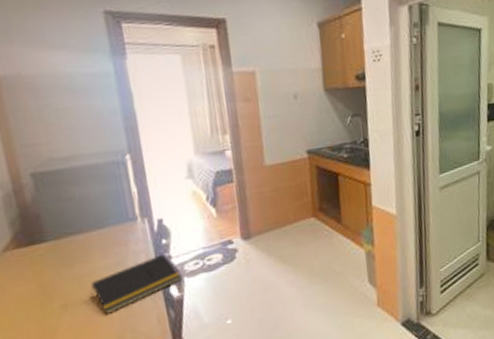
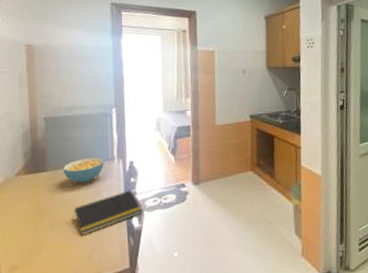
cereal bowl: none [68,218,124,253] -> present [63,158,104,183]

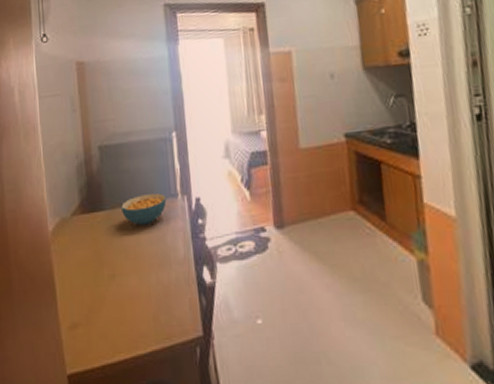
notepad: present [73,190,143,236] -> none [134,234,215,291]

